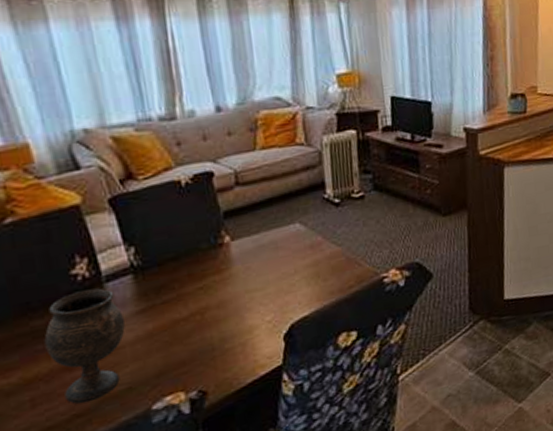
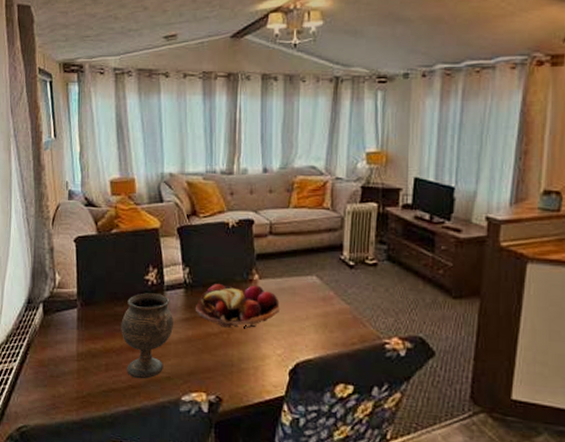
fruit basket: none [151,248,262,309] -> present [195,284,280,329]

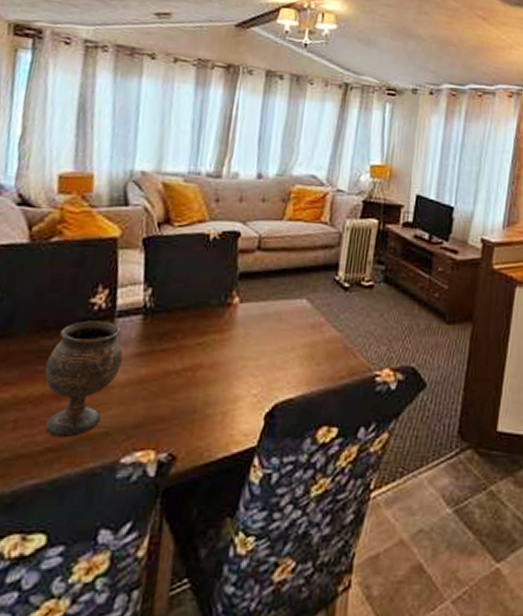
fruit basket: present [195,284,280,329] -> none [153,308,262,364]

